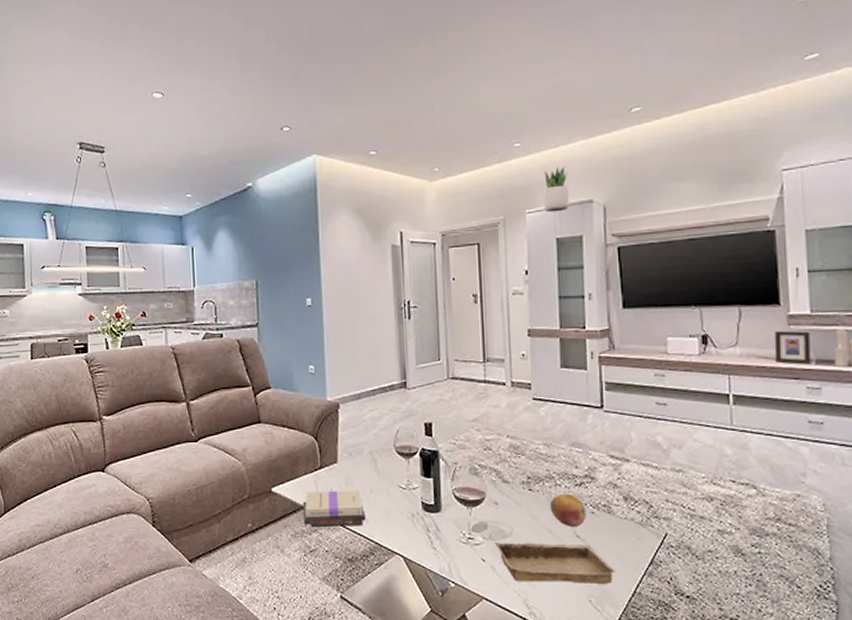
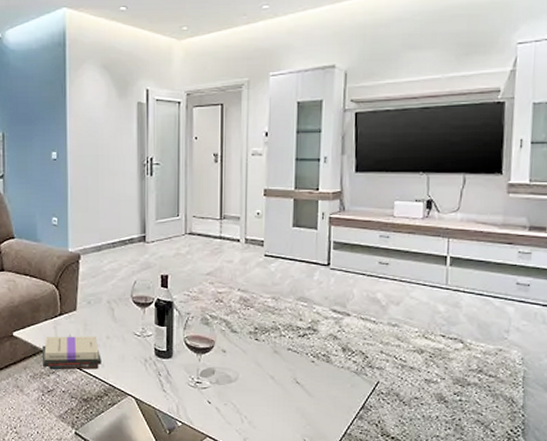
tray: present [495,542,617,584] -> none [221,386,331,425]
planter: present [543,166,570,213] -> none [287,30,313,76]
fruit: present [549,493,586,528] -> none [273,343,307,375]
picture frame: present [774,330,811,365] -> none [492,198,527,231]

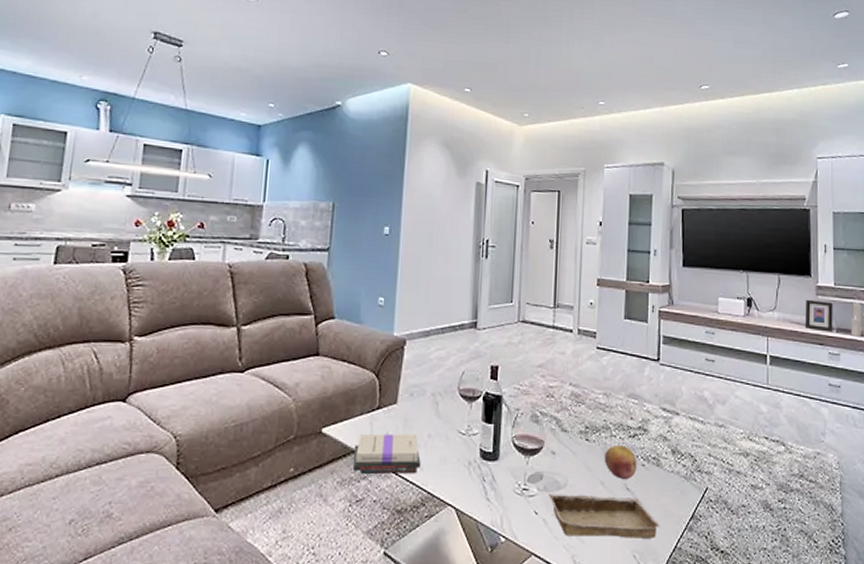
tray: none [221,386,331,425] -> present [549,494,661,538]
fruit: none [273,343,307,375] -> present [604,444,637,480]
picture frame: none [492,198,527,231] -> present [805,299,833,332]

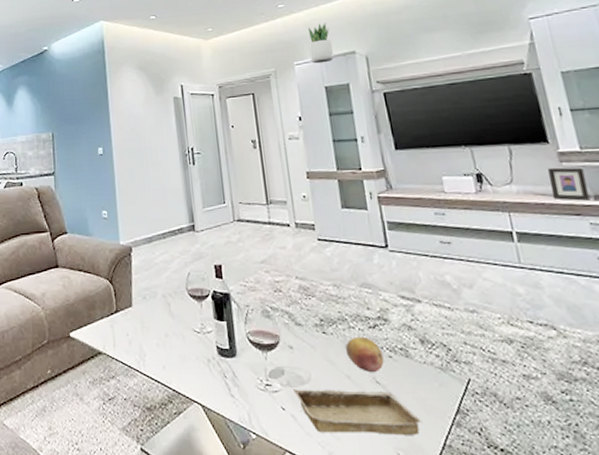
books: present [353,433,421,475] -> none [100,334,163,374]
planter: none [621,128,644,170] -> present [308,23,334,64]

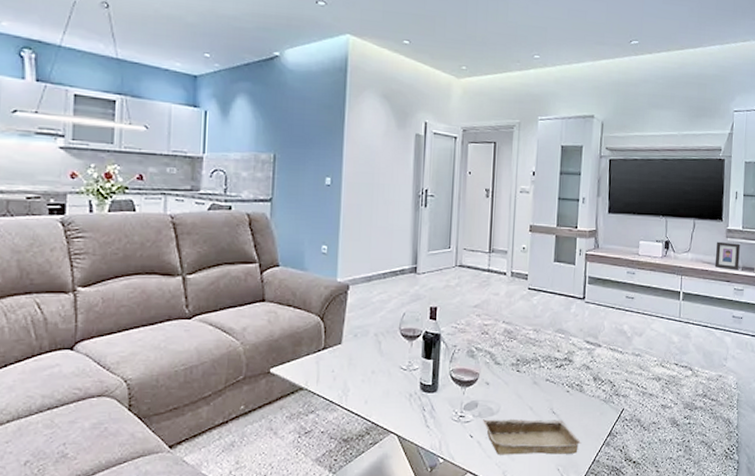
planter: present [308,23,334,64] -> none [554,82,576,122]
fruit: present [345,336,384,373] -> none [533,374,563,405]

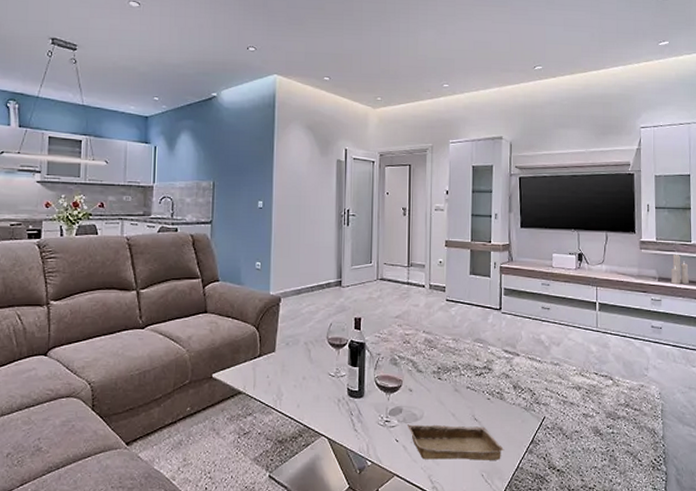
picture frame: present [714,241,740,270] -> none [630,253,655,281]

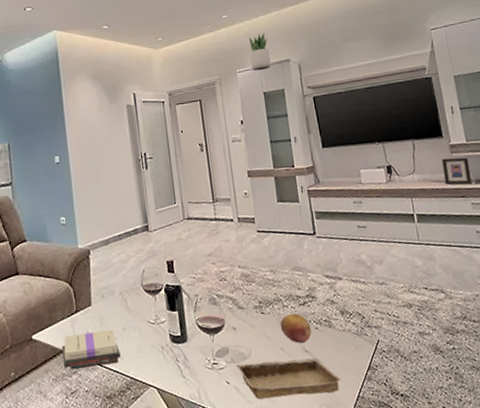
books: none [239,377,297,412] -> present [61,329,121,370]
fruit: none [454,382,483,412] -> present [280,313,312,344]
planter: none [464,107,485,144] -> present [249,33,271,71]
picture frame: none [630,253,655,281] -> present [442,157,472,185]

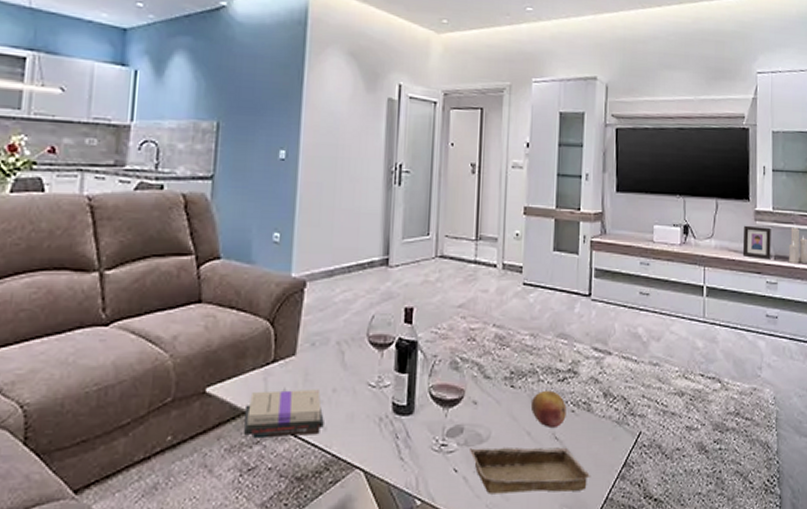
planter: present [249,33,271,71] -> none [550,38,576,85]

